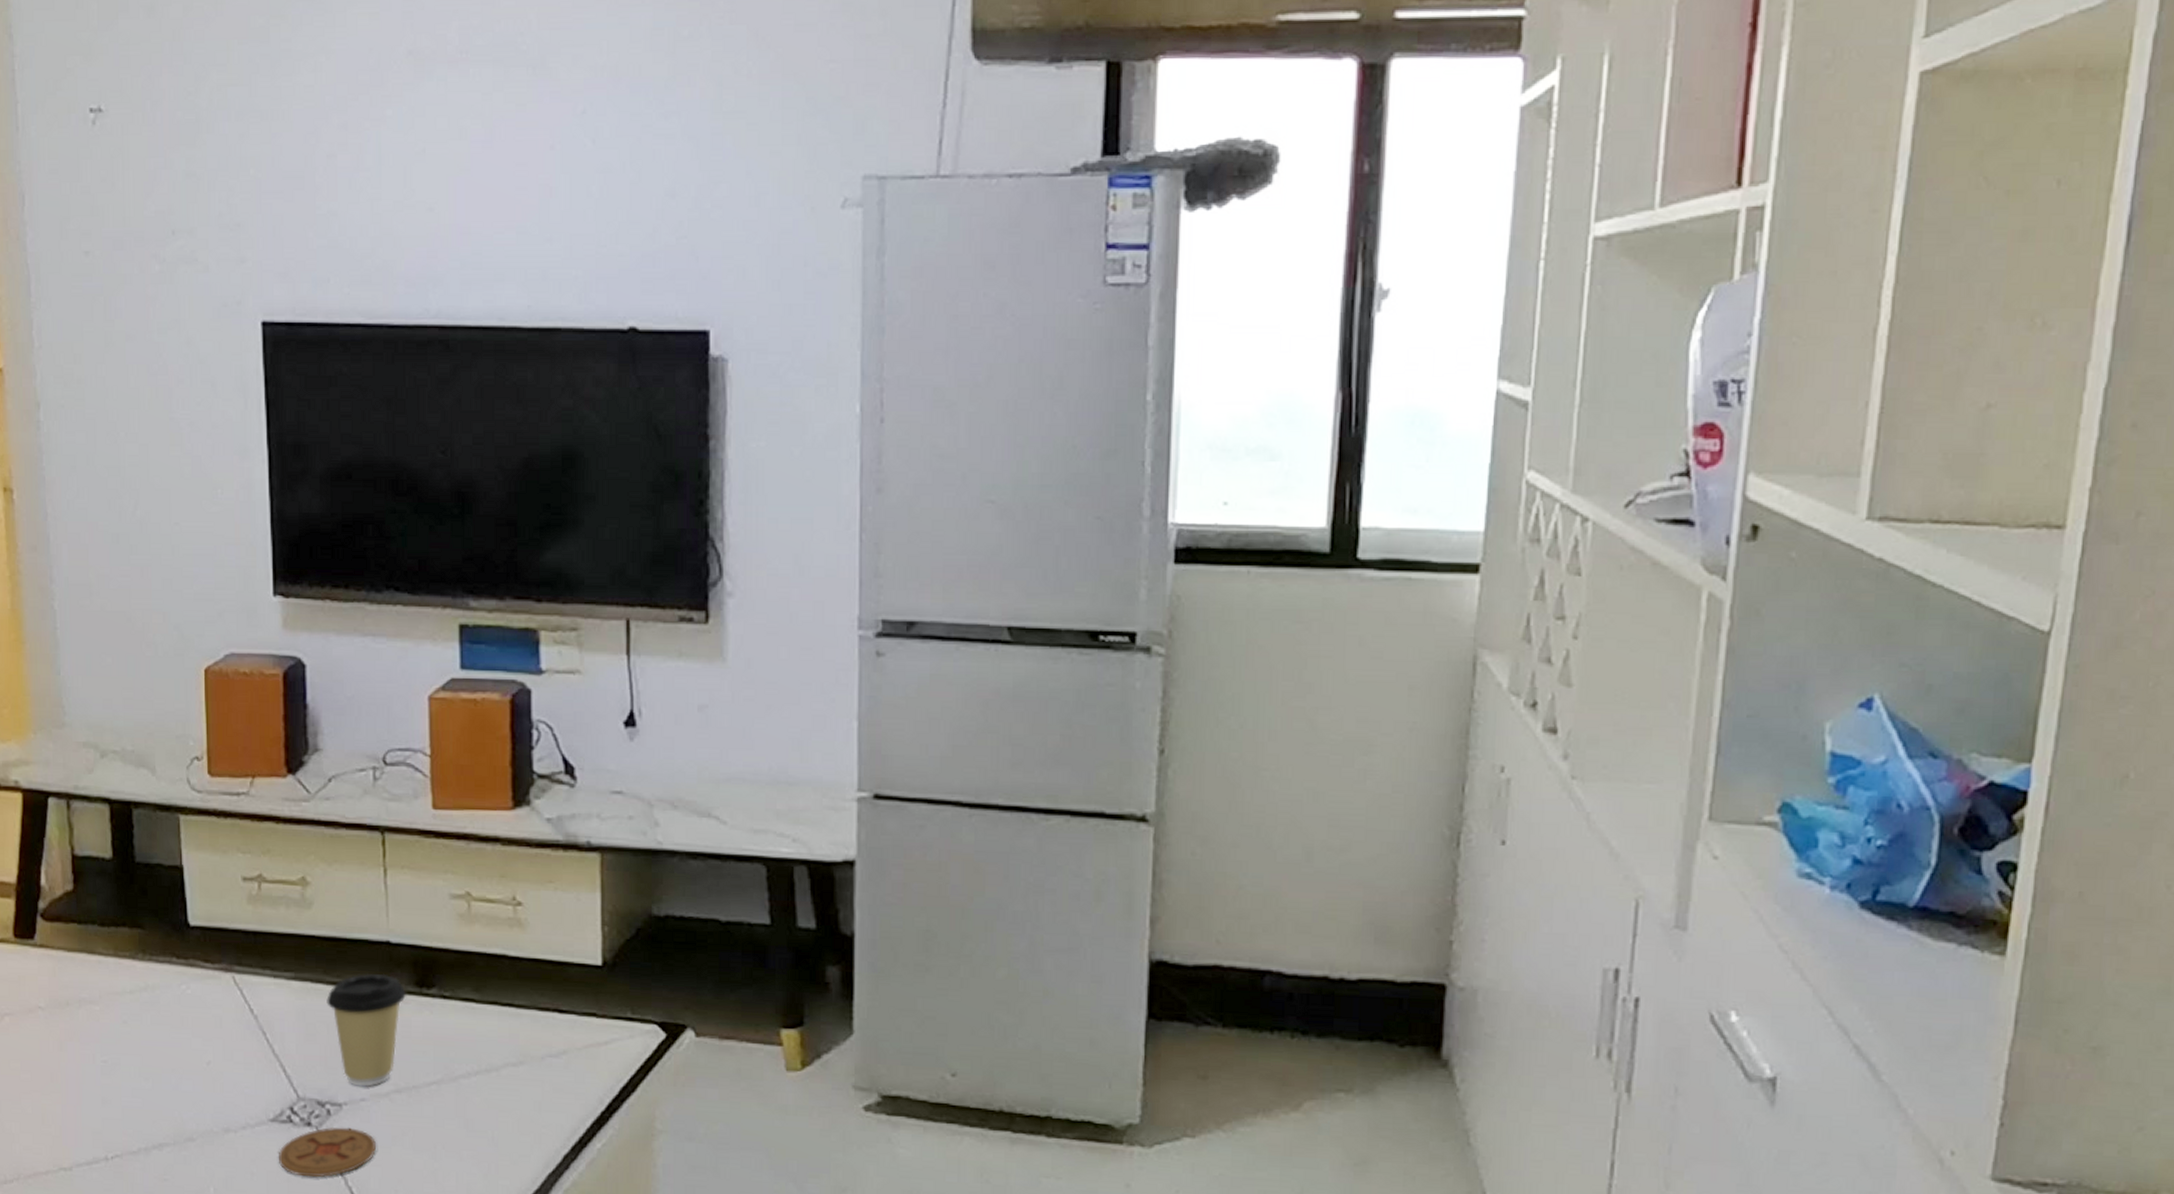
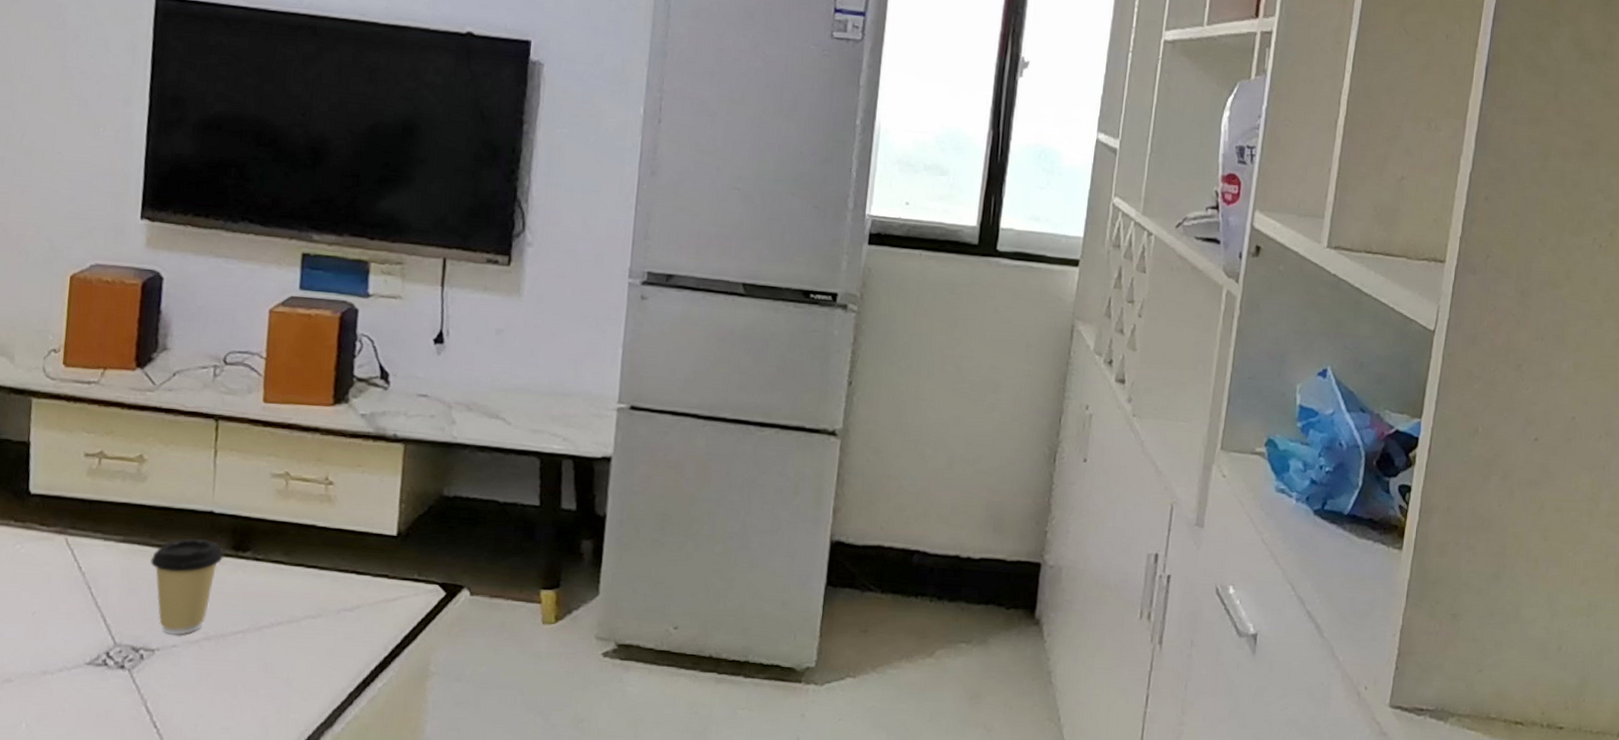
coaster: present [279,1126,377,1178] -> none [90,669,183,714]

